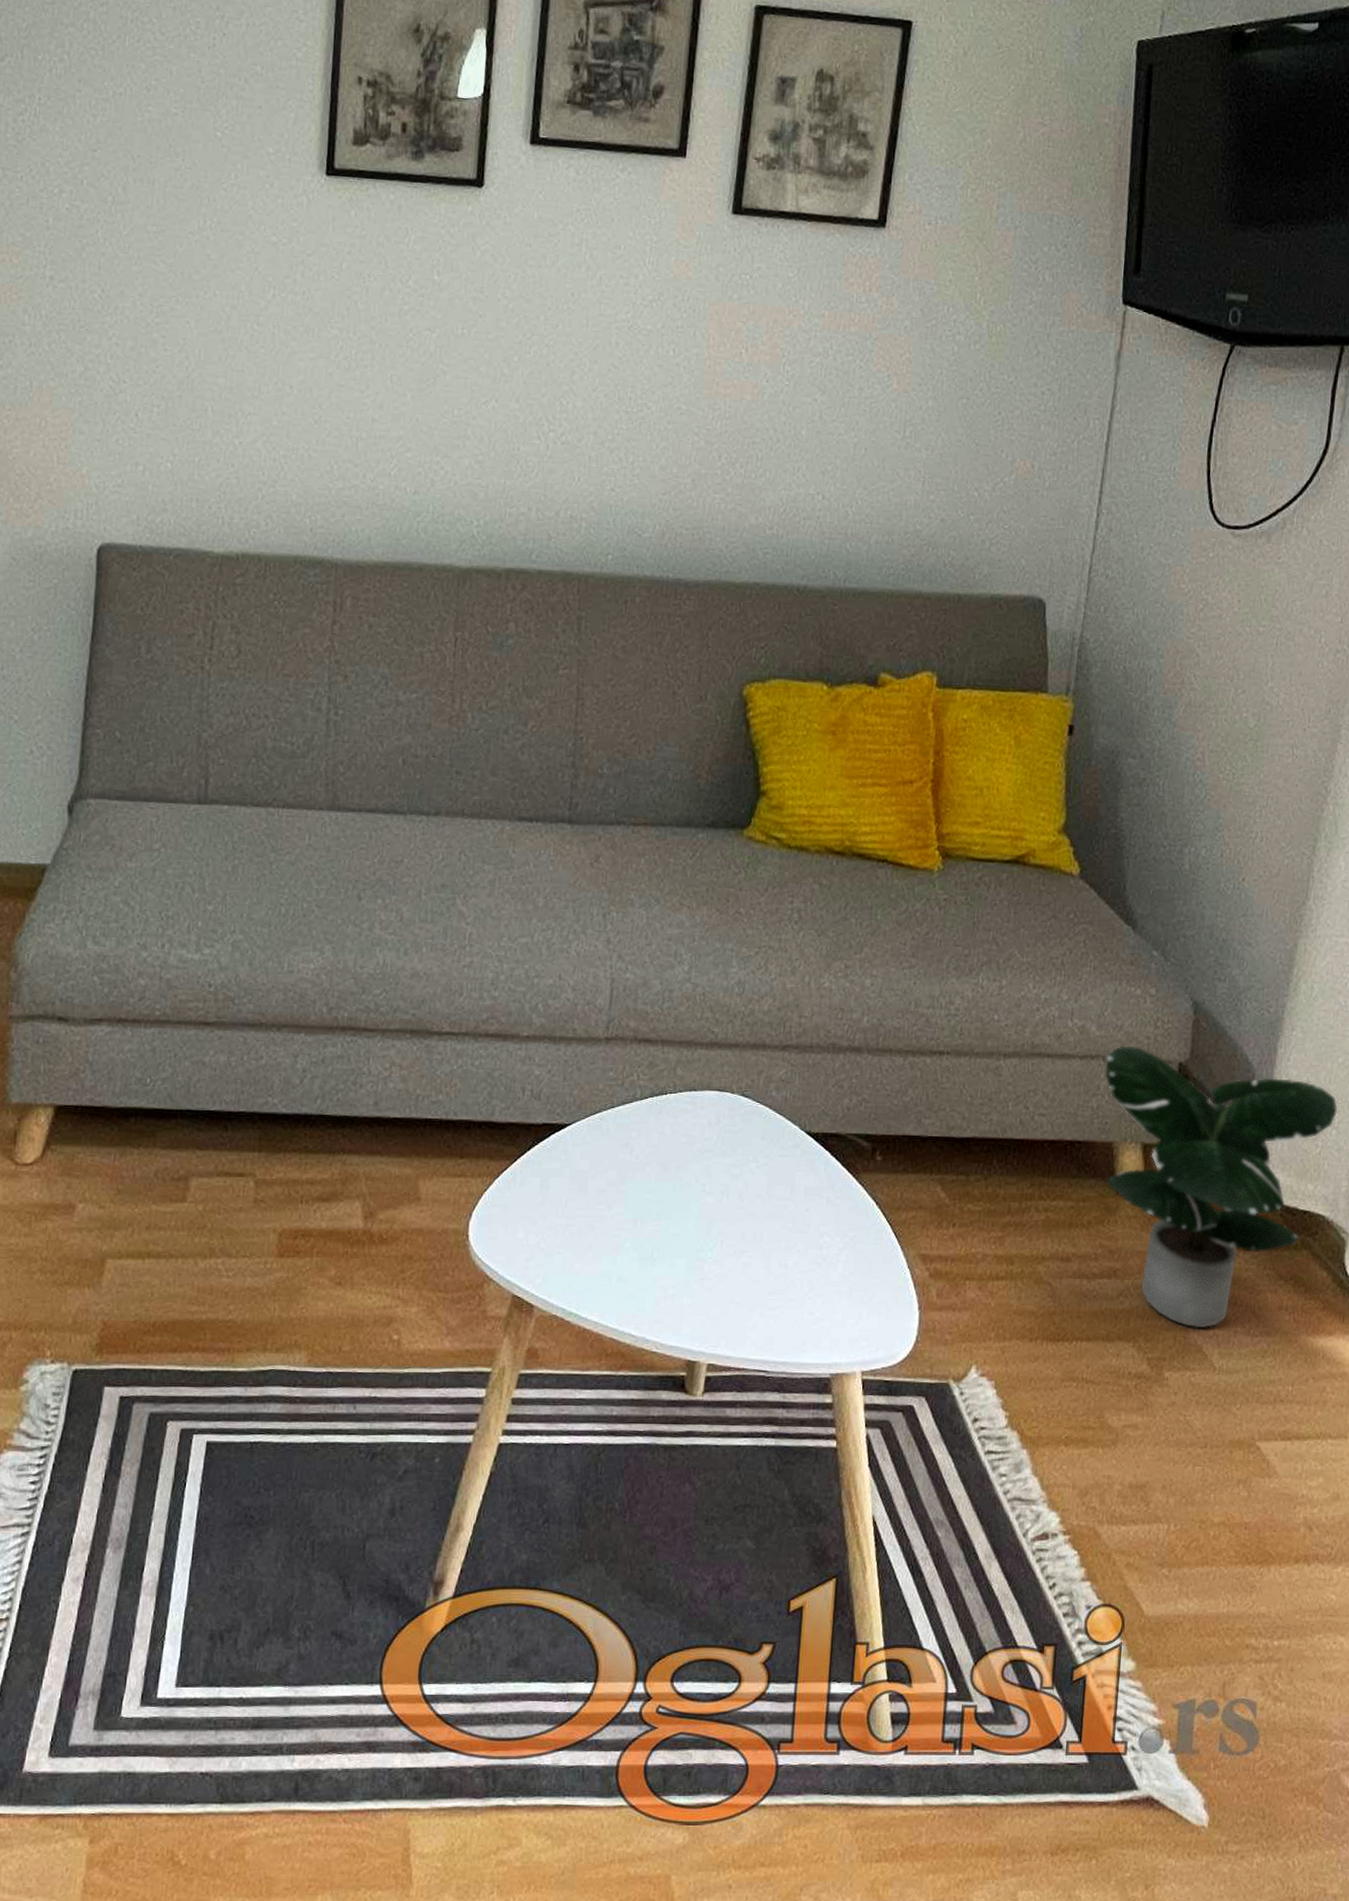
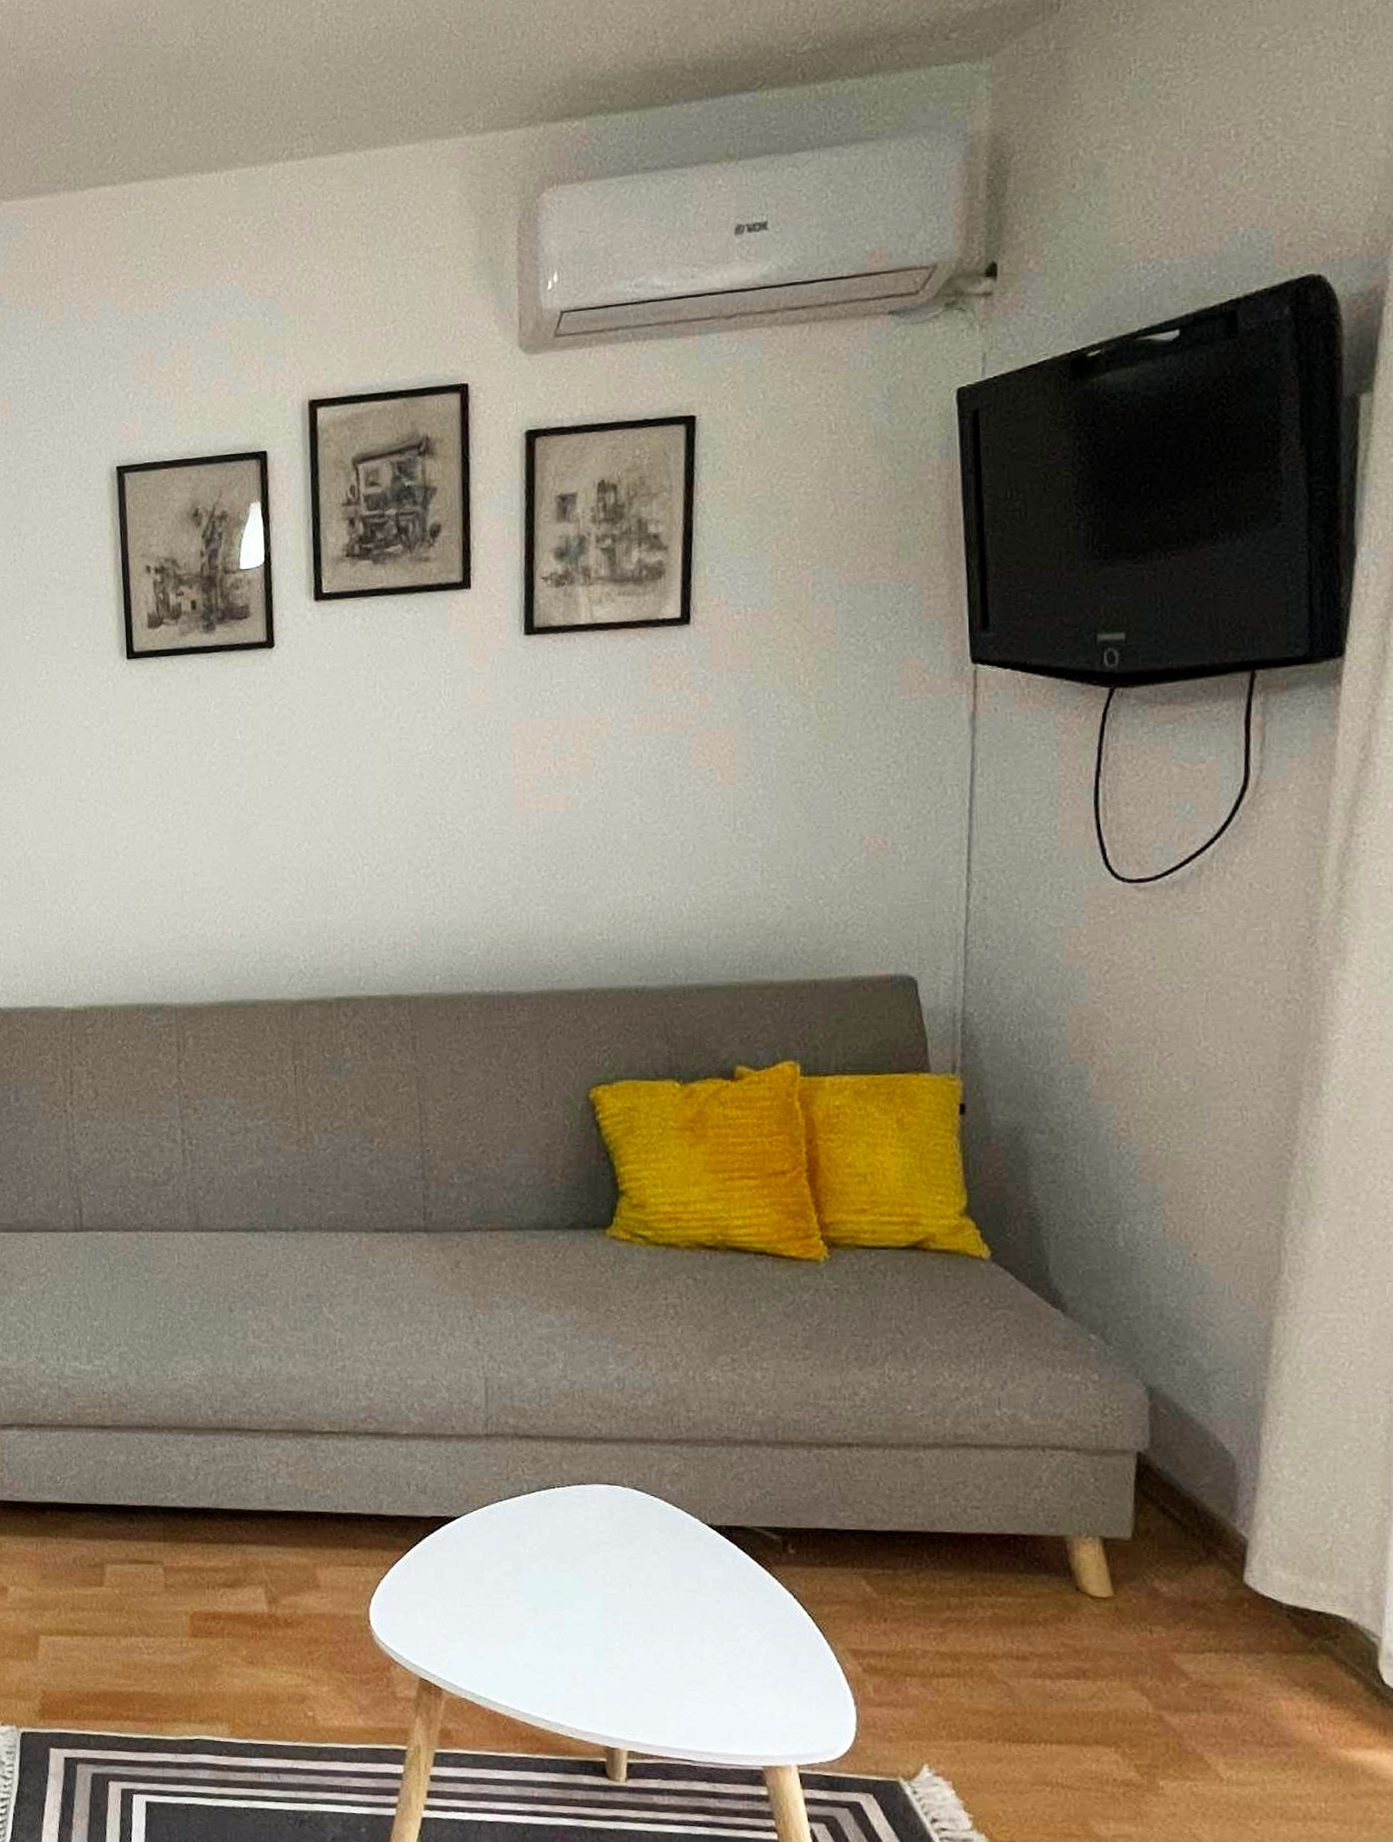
potted plant: present [1105,1045,1338,1328] -> none [1046,1434,1350,1735]

